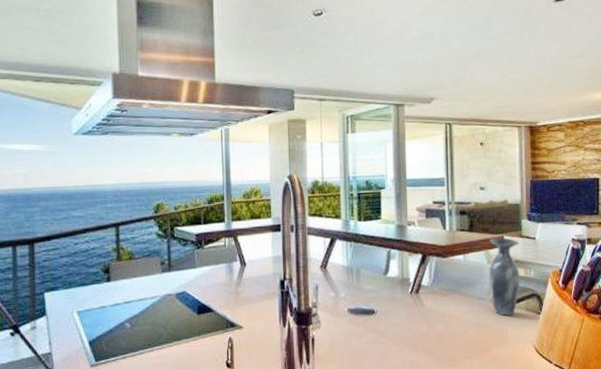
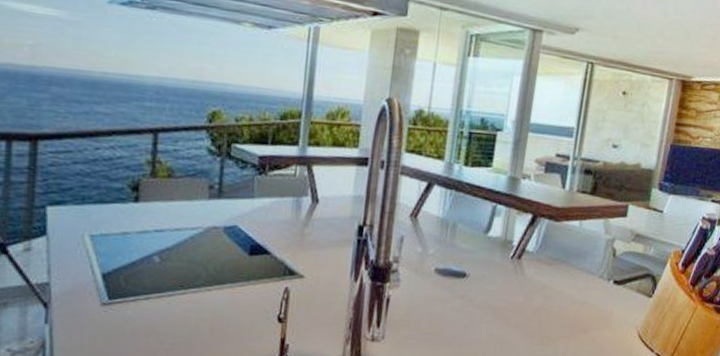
vase: present [489,237,520,316] -> none [601,205,644,295]

